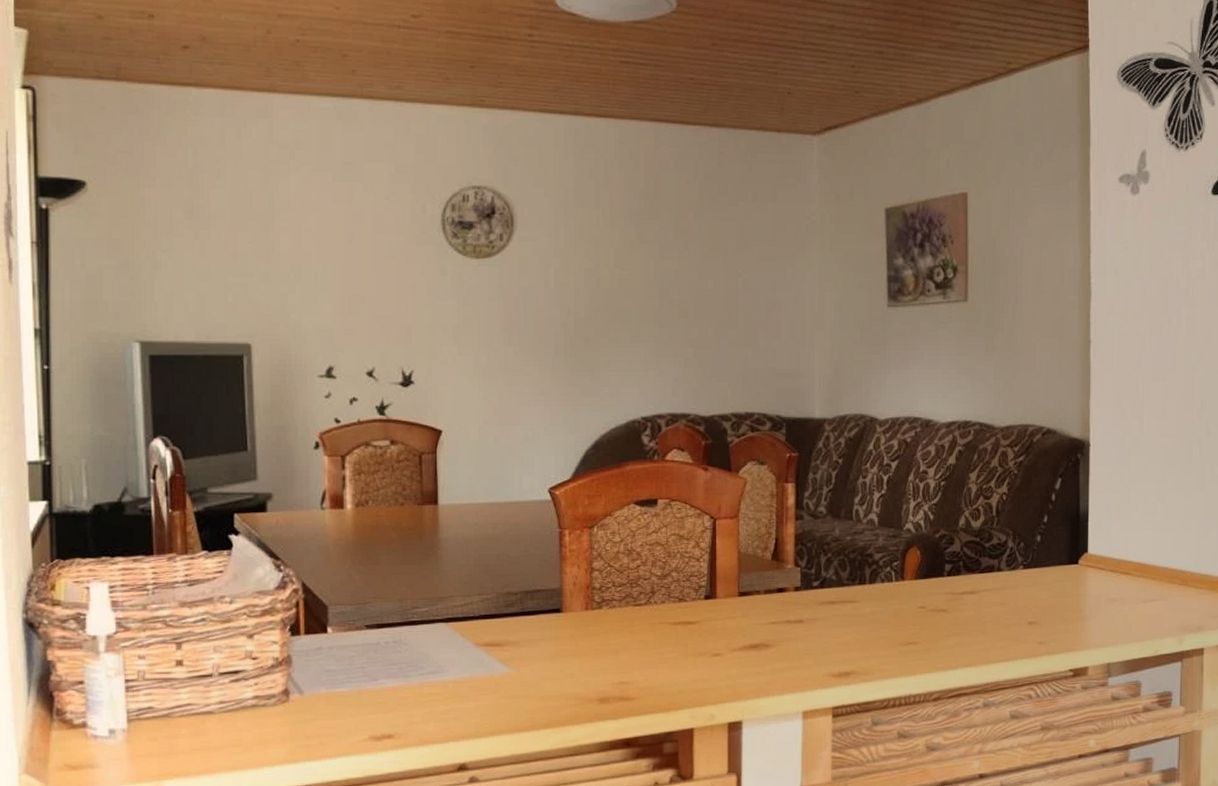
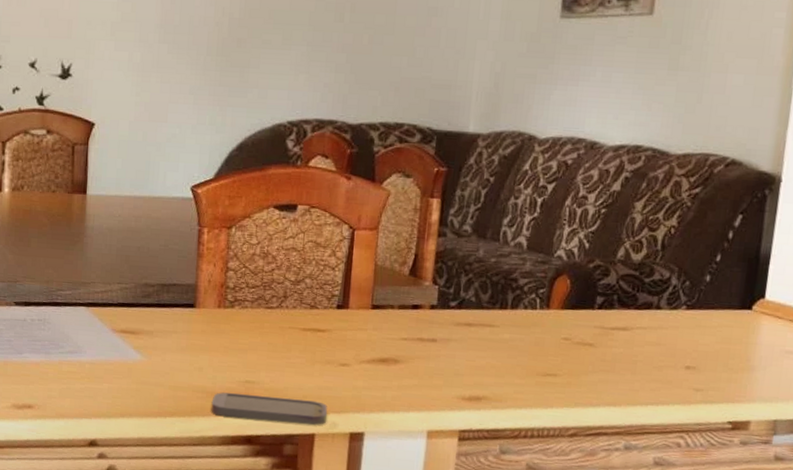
mobile phone: none [586,694,705,722] -> present [211,392,328,425]

